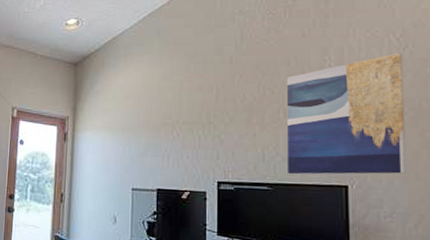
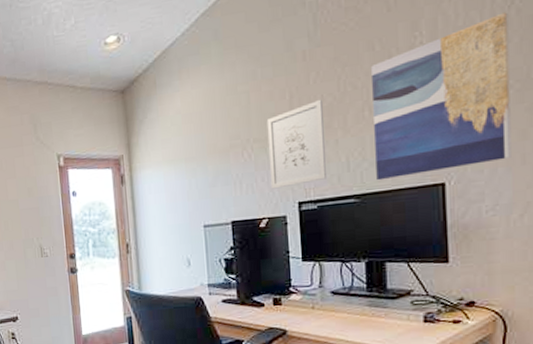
wall art: none [194,97,244,167] -> present [266,99,326,189]

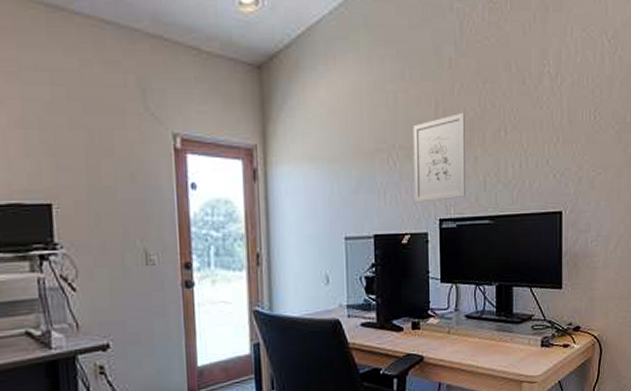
wall art: present [371,12,512,181] -> none [508,57,613,204]

